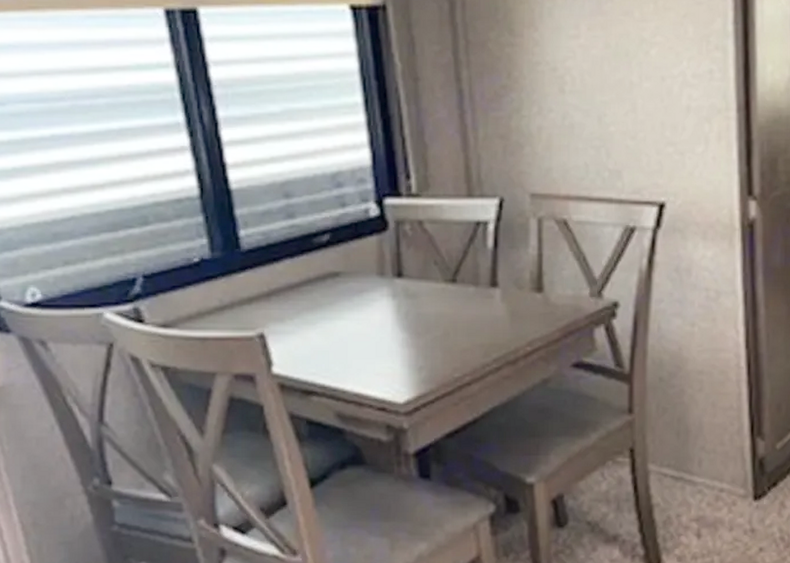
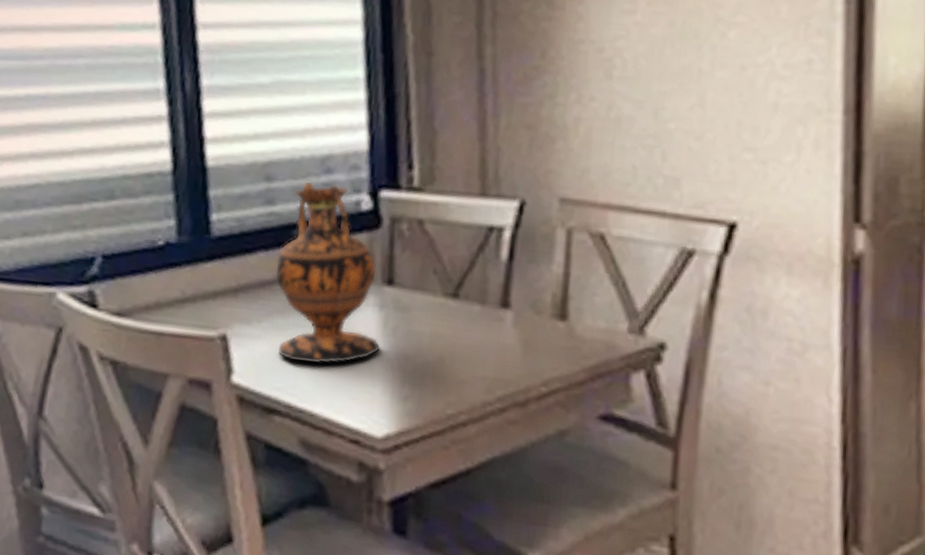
vase: none [301,195,396,349] -> present [275,181,381,365]

